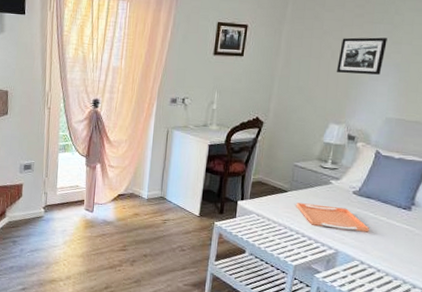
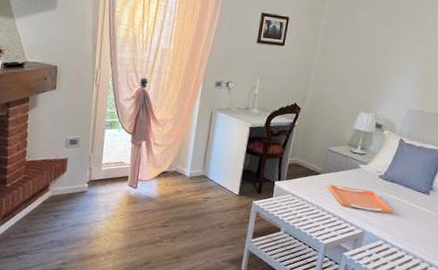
picture frame: present [337,37,387,75] -> none [367,35,412,70]

